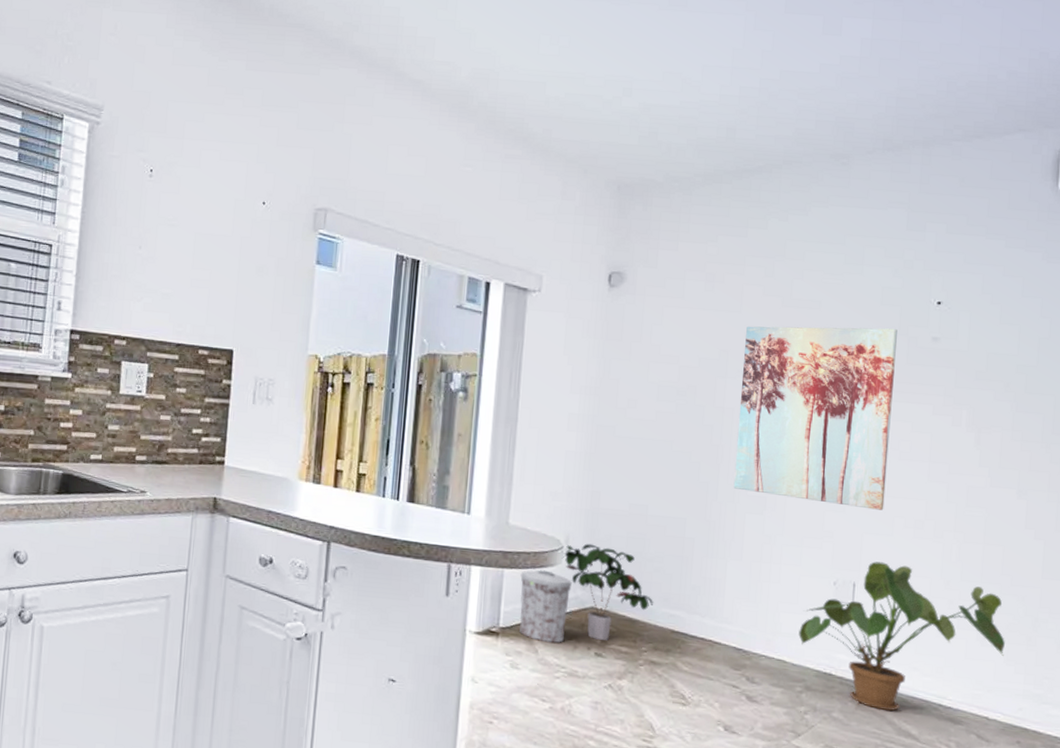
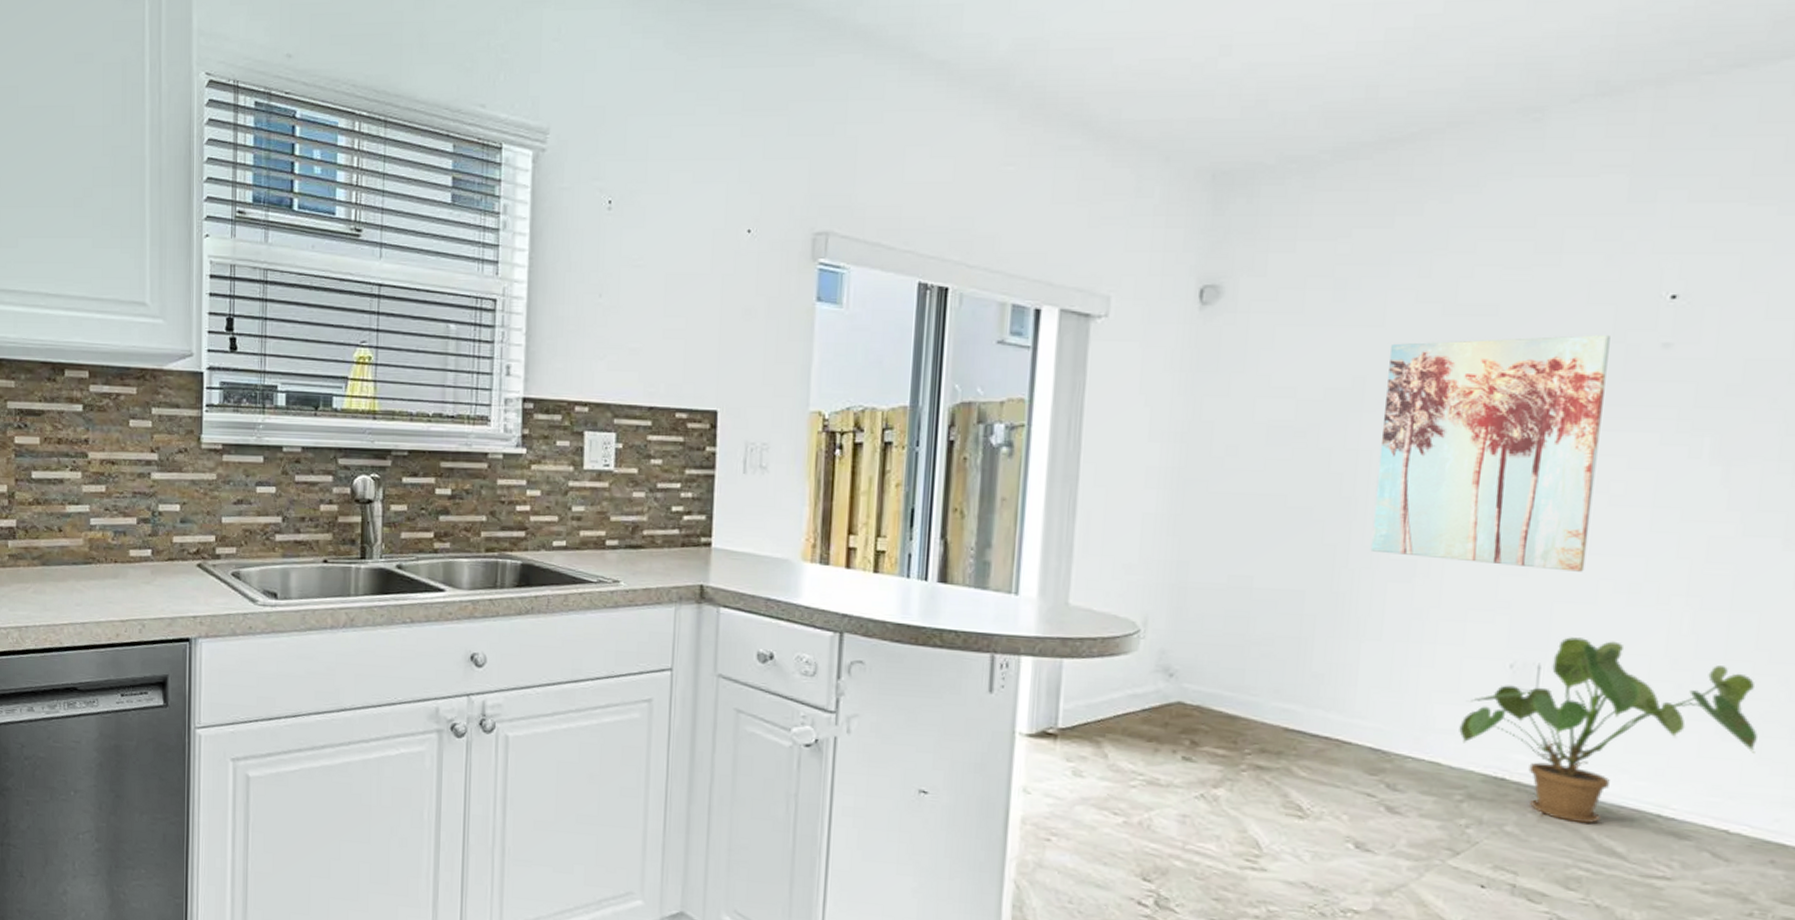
trash can: present [519,570,572,644] -> none [1083,659,1152,747]
potted plant: present [562,543,653,640] -> none [1138,625,1260,742]

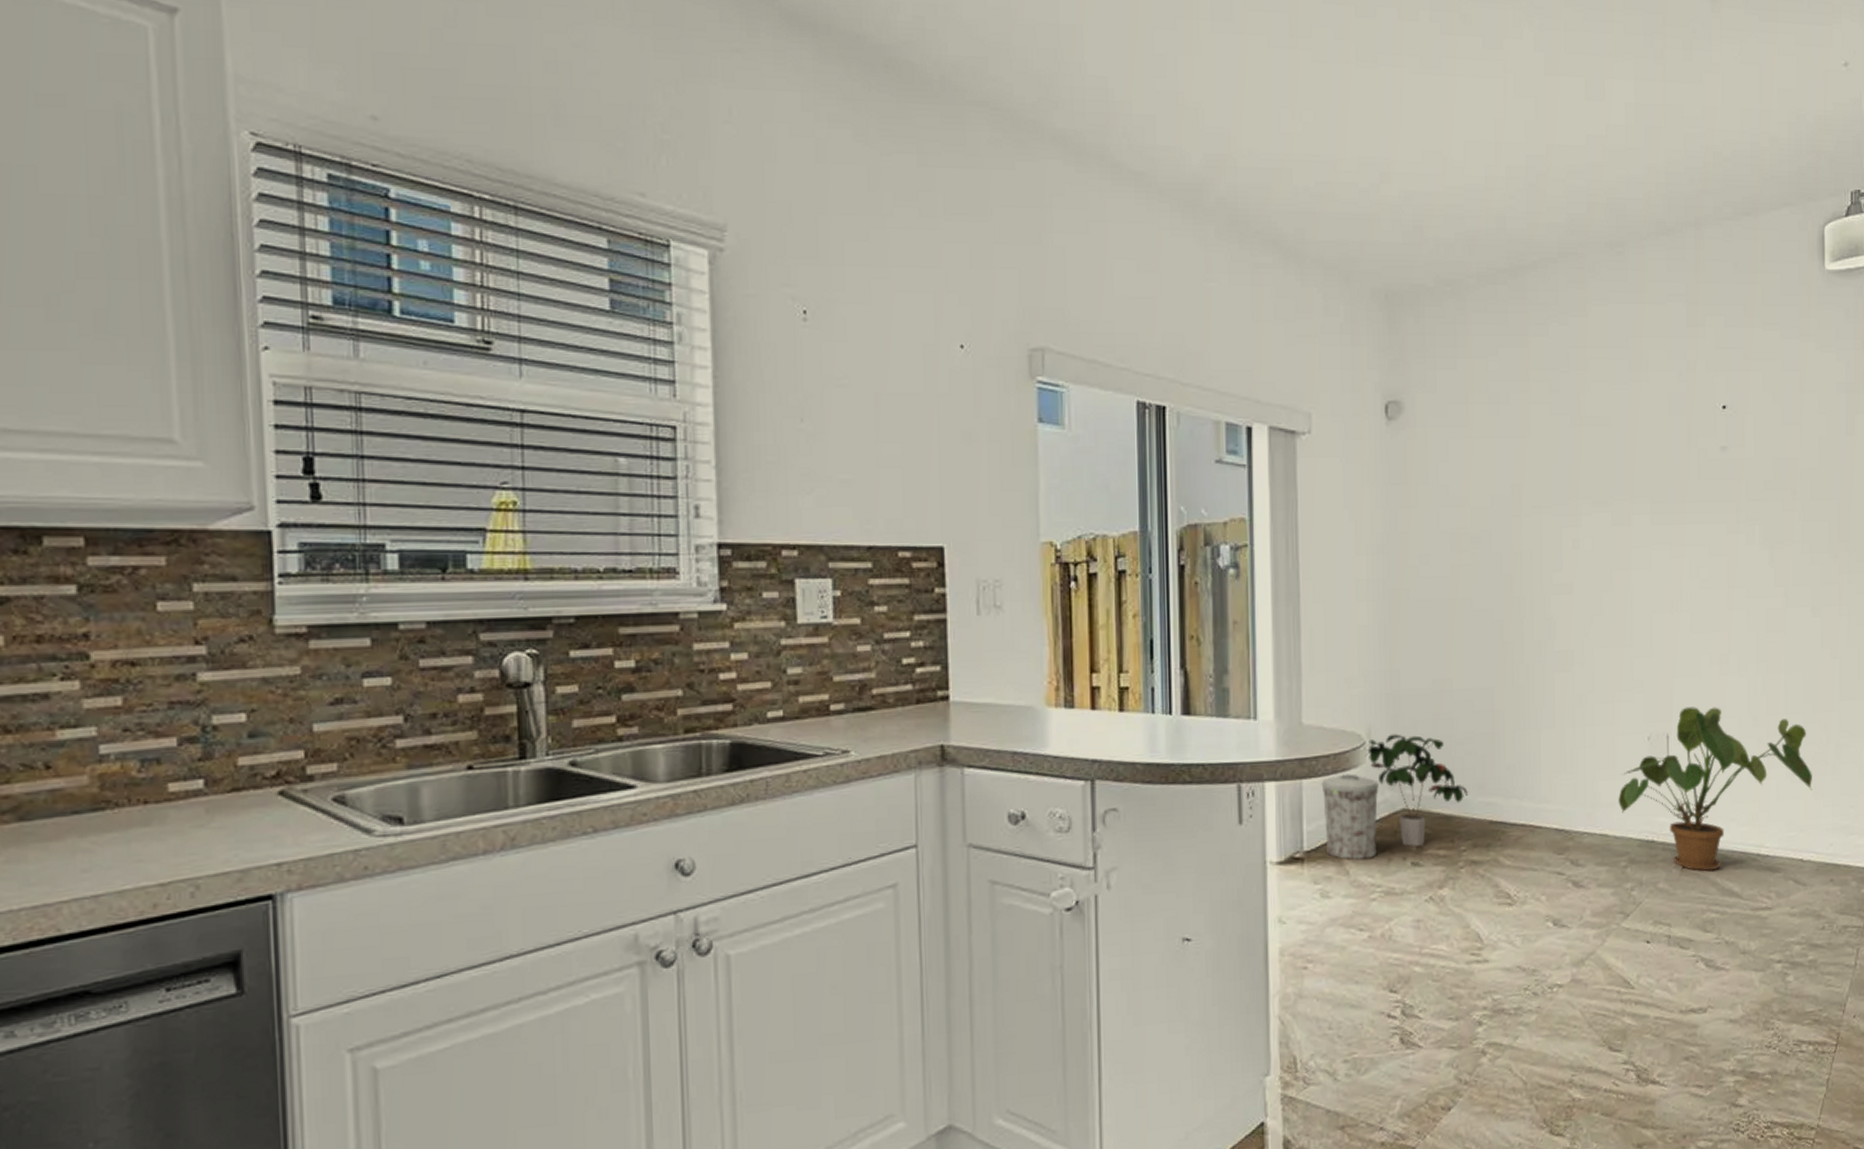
trash can: none [1083,659,1152,747] -> present [1321,774,1379,861]
potted plant: none [1138,625,1260,742] -> present [1365,734,1468,847]
wall art: present [1370,335,1610,572] -> none [1537,441,1689,649]

